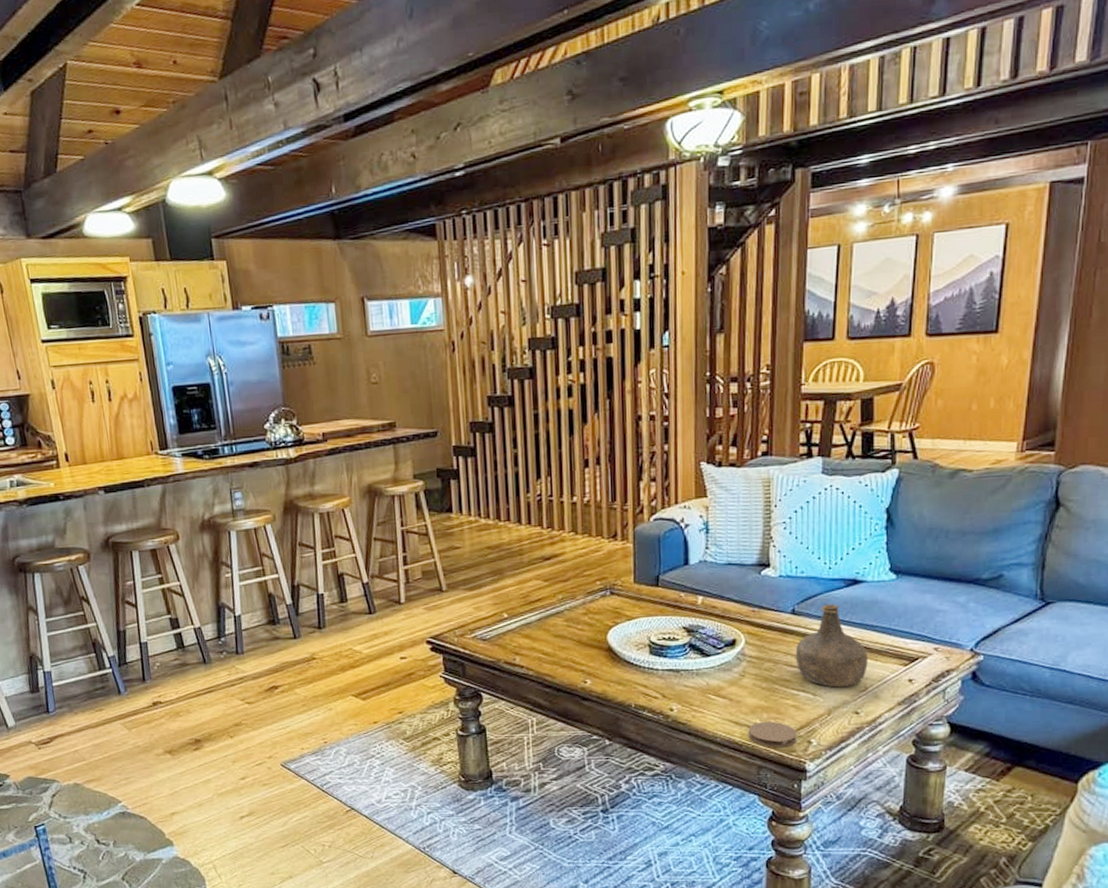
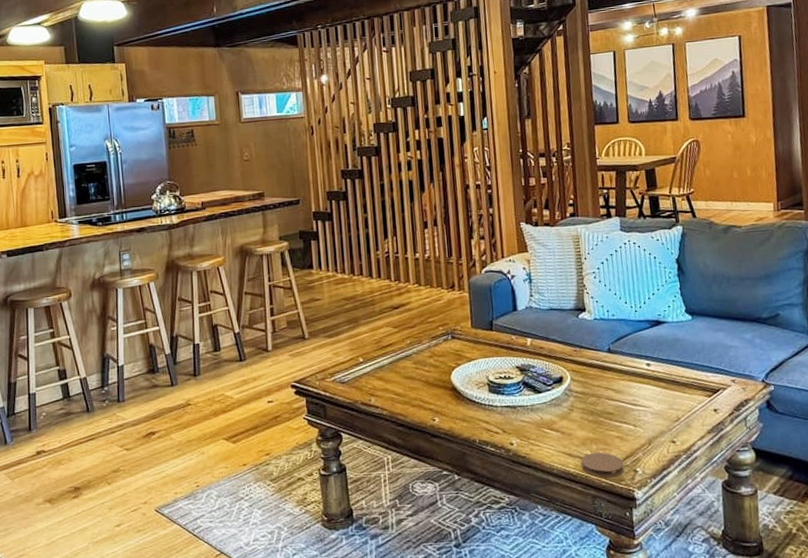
bottle: present [795,603,868,688] -> none [614,342,678,419]

